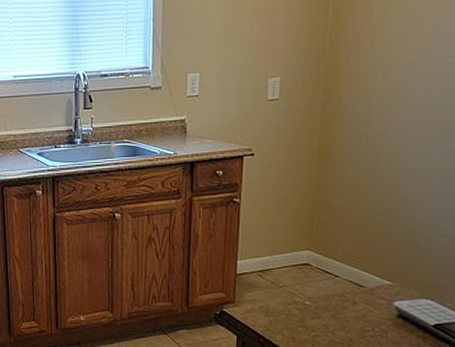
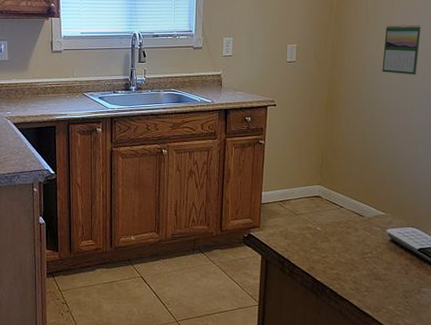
calendar: none [390,45,442,110] -> present [382,24,421,75]

